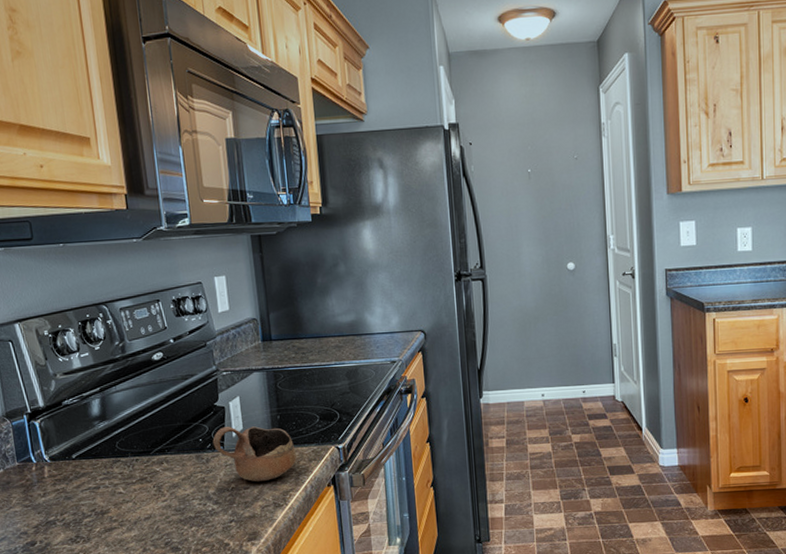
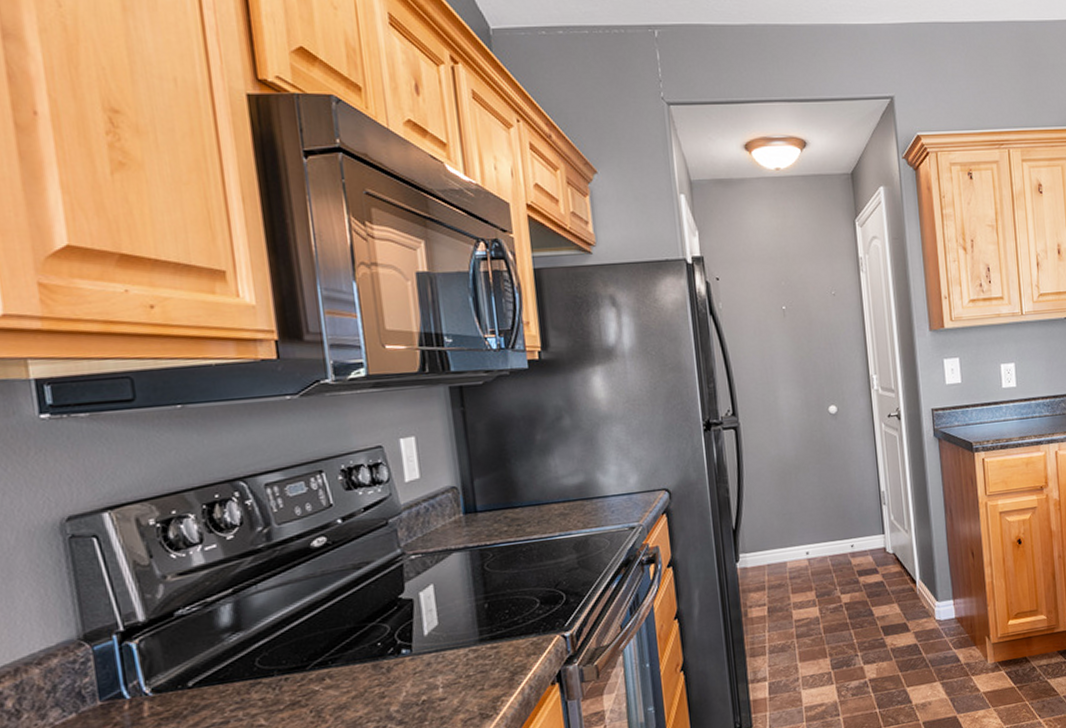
cup: present [212,426,297,481] -> none [396,619,511,690]

